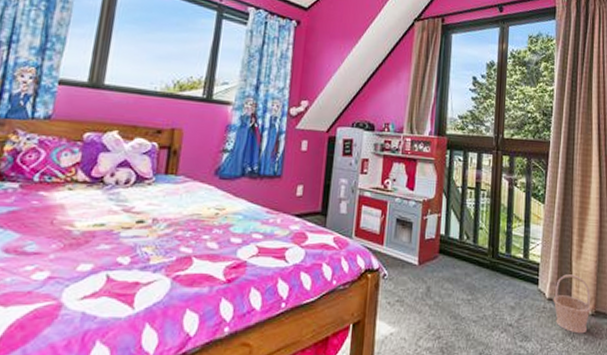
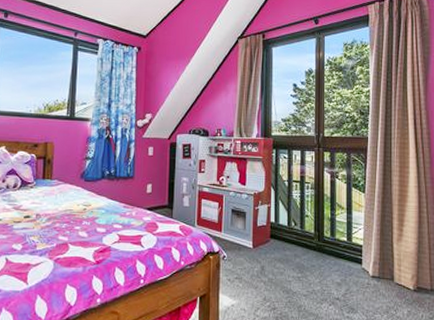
basket: present [553,274,591,334] -> none [376,255,413,307]

